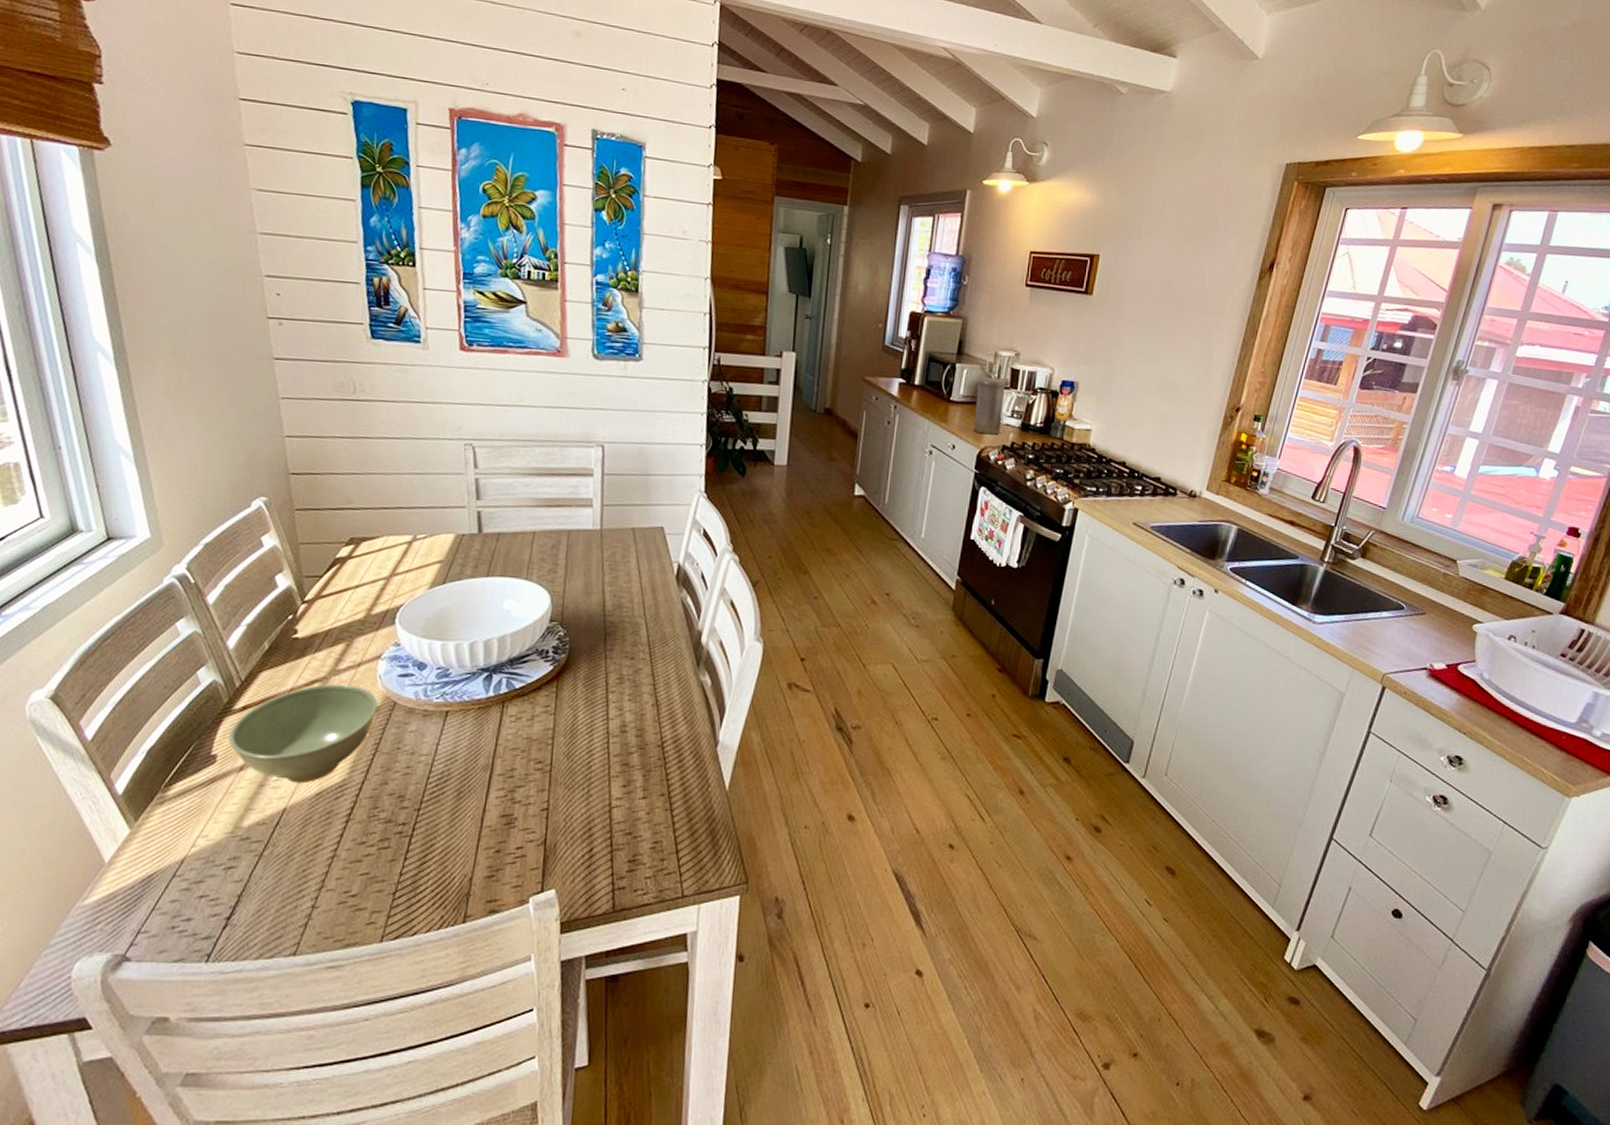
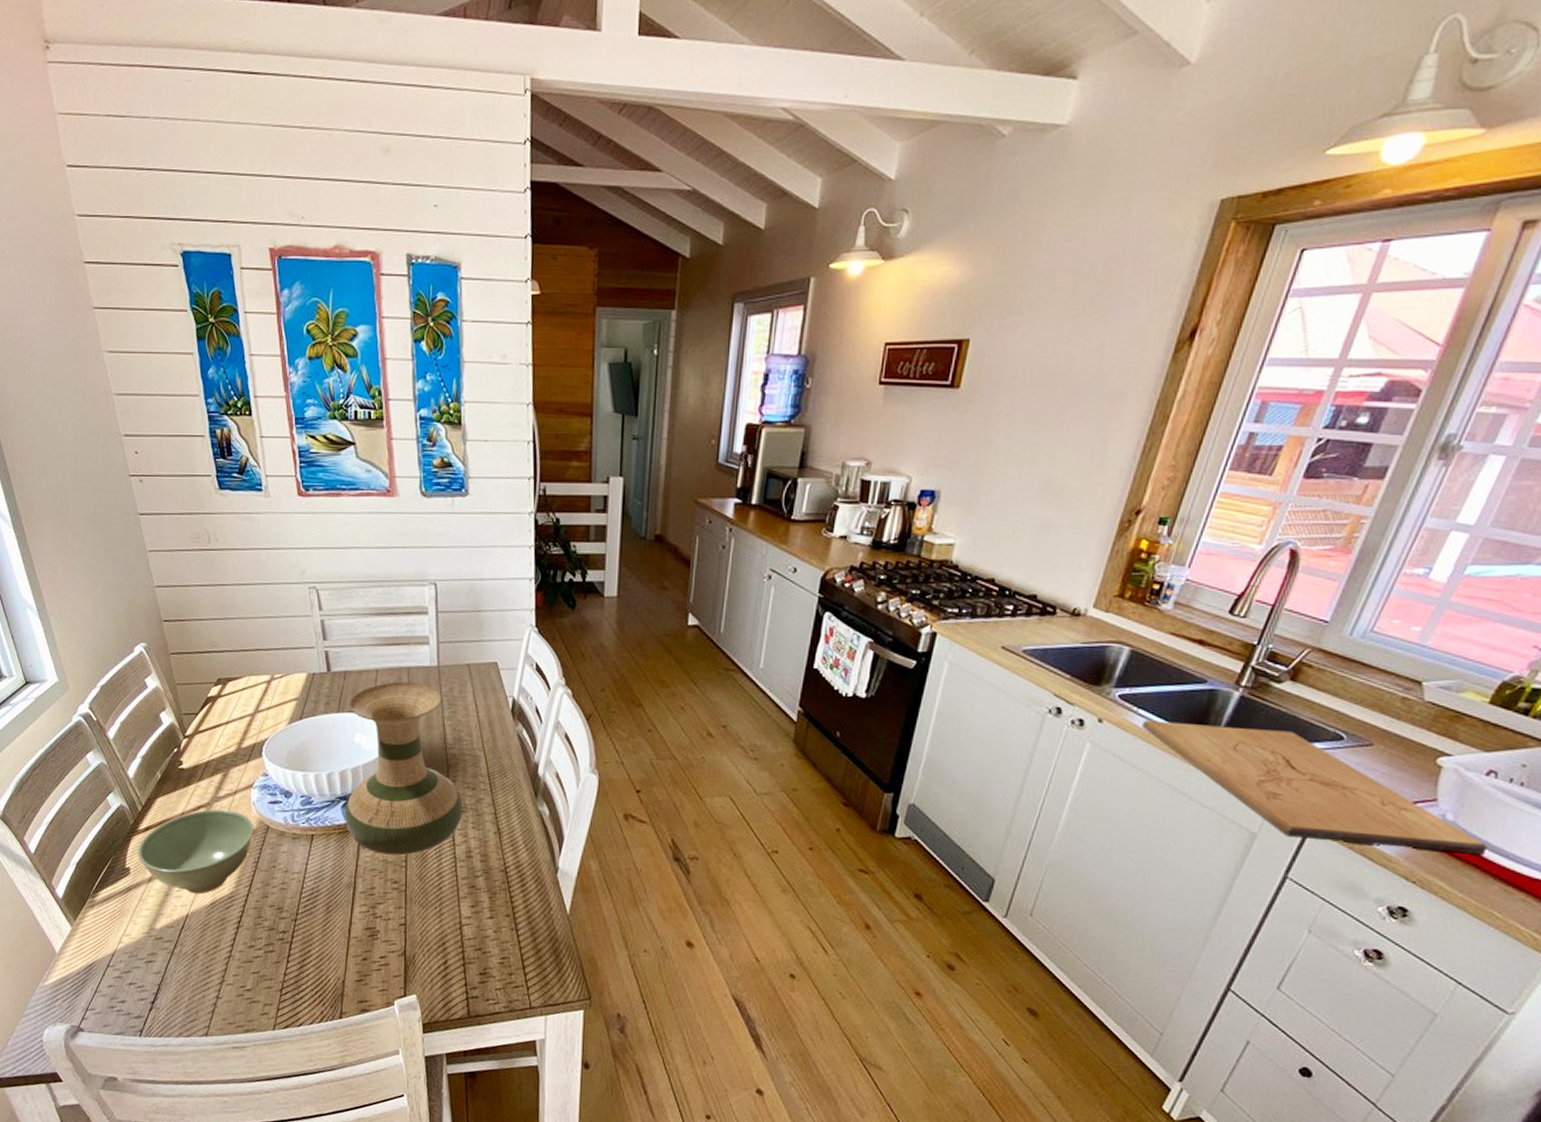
vase: none [486,545,620,732] -> present [345,682,463,856]
canister: present [973,377,1006,435] -> none [816,491,855,555]
cutting board: none [1249,591,1515,708] -> present [1141,720,1488,855]

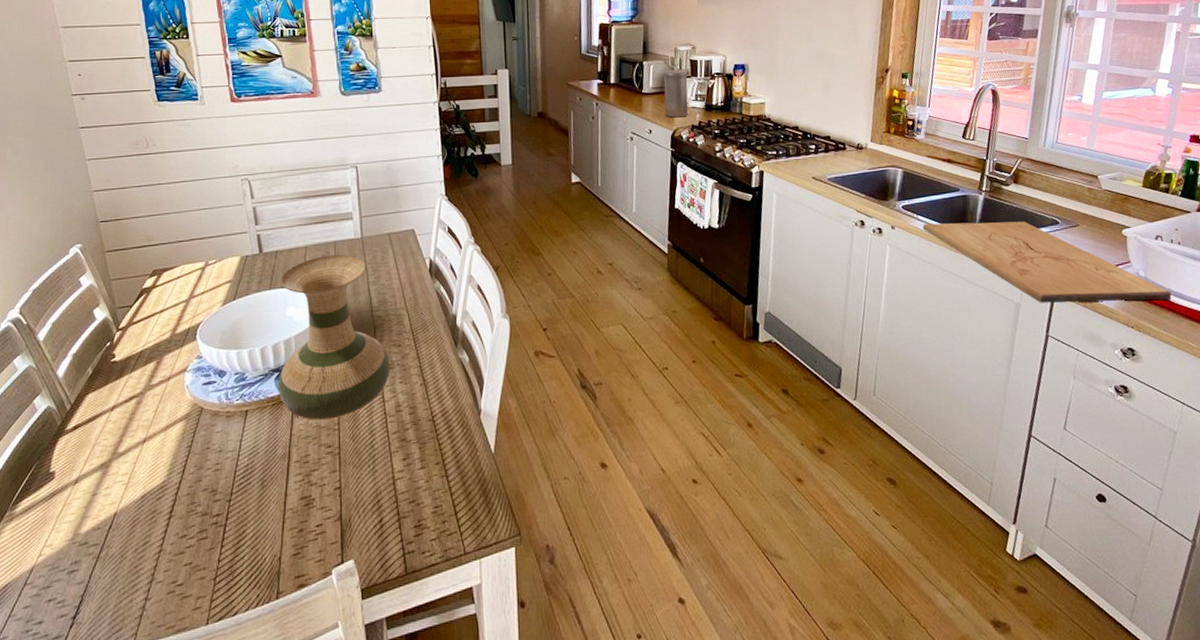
bowl: present [137,809,254,895] -> none [63,397,187,489]
canister: none [816,491,855,555] -> present [663,69,689,118]

